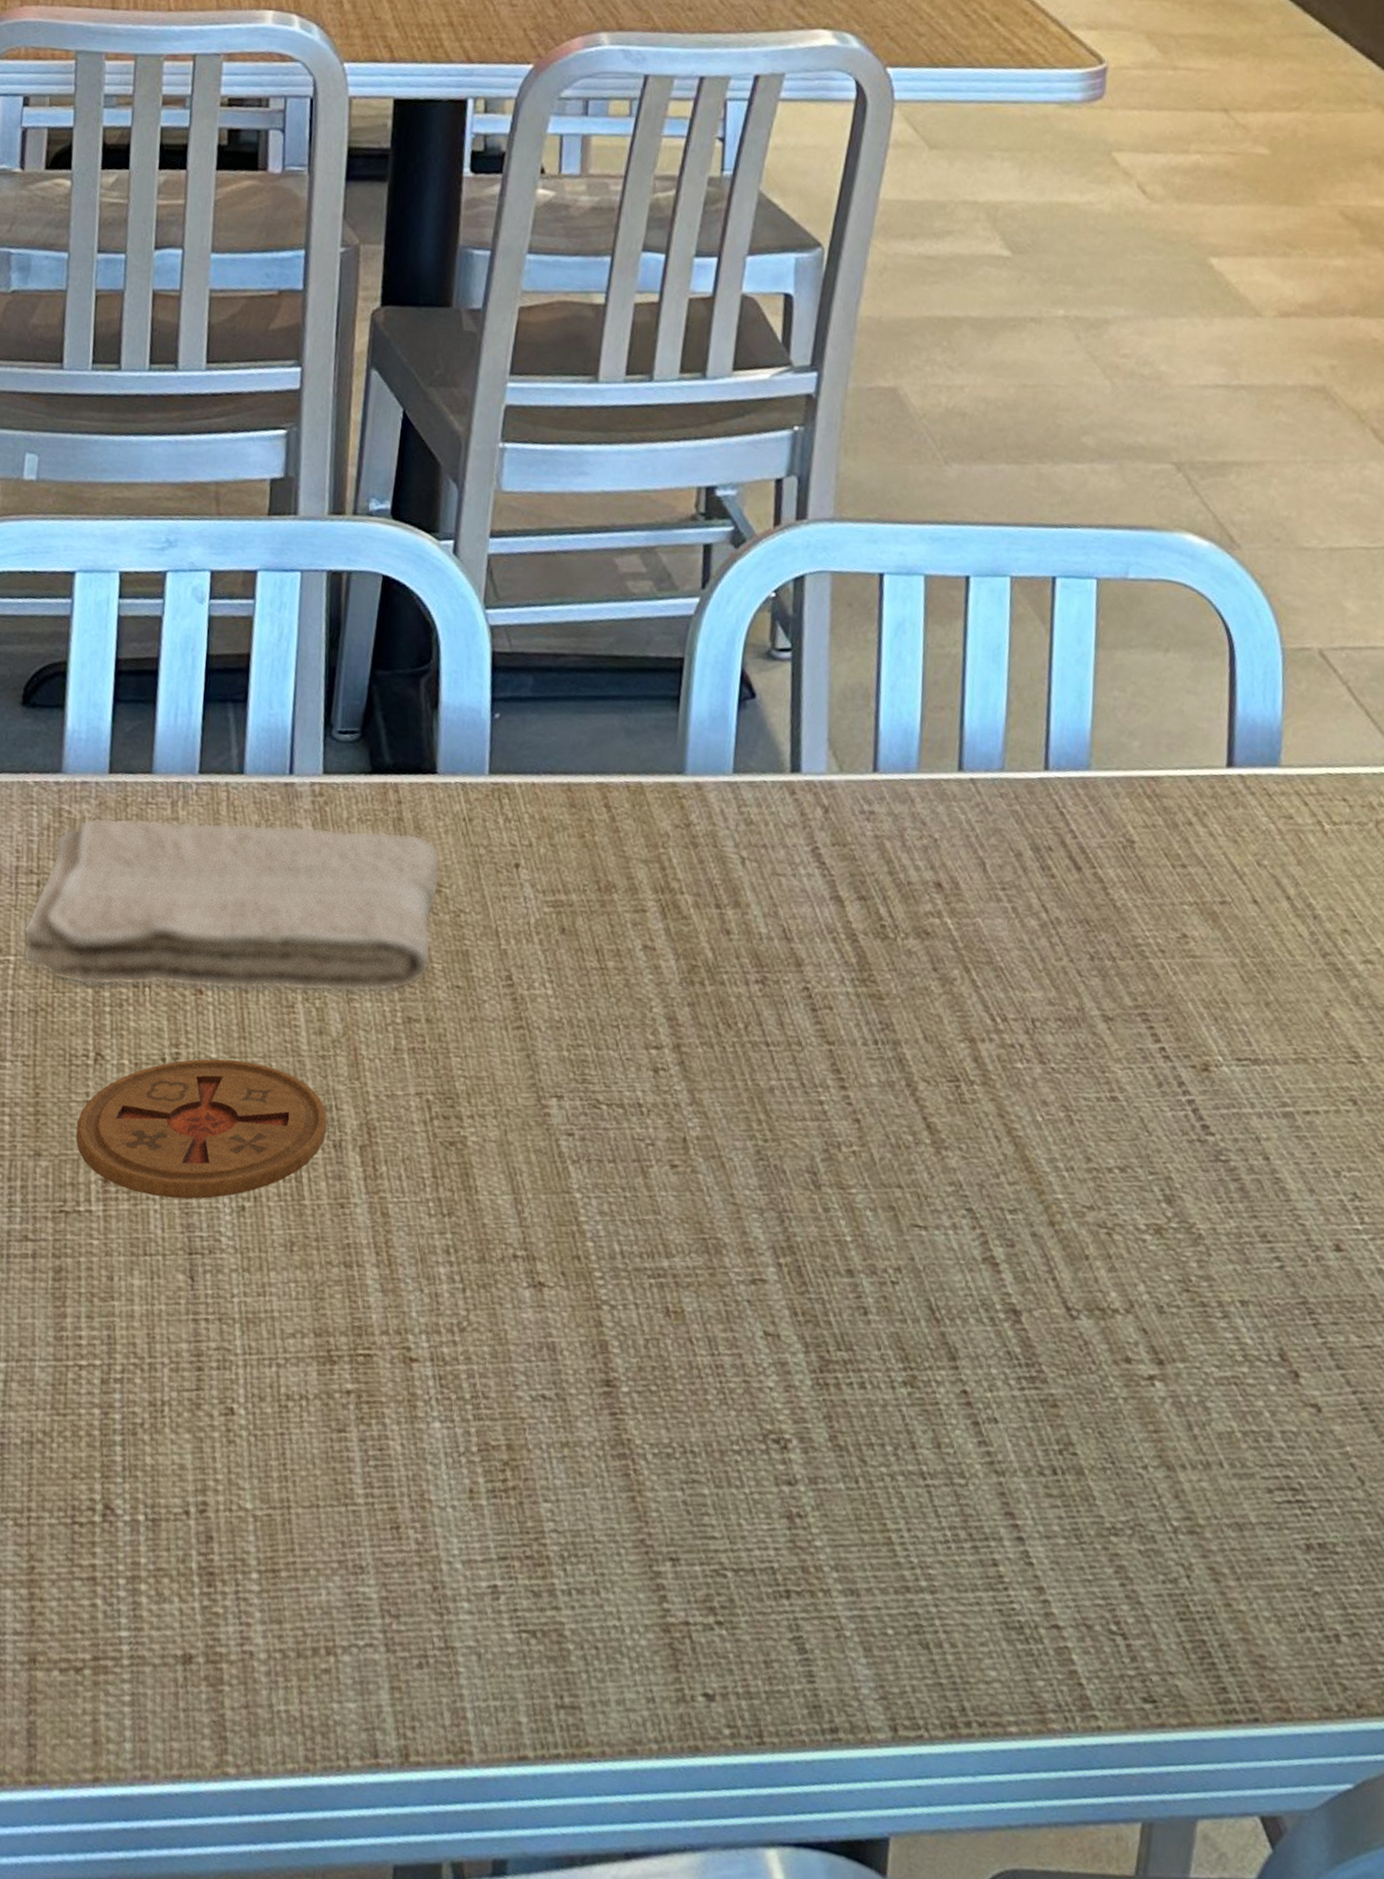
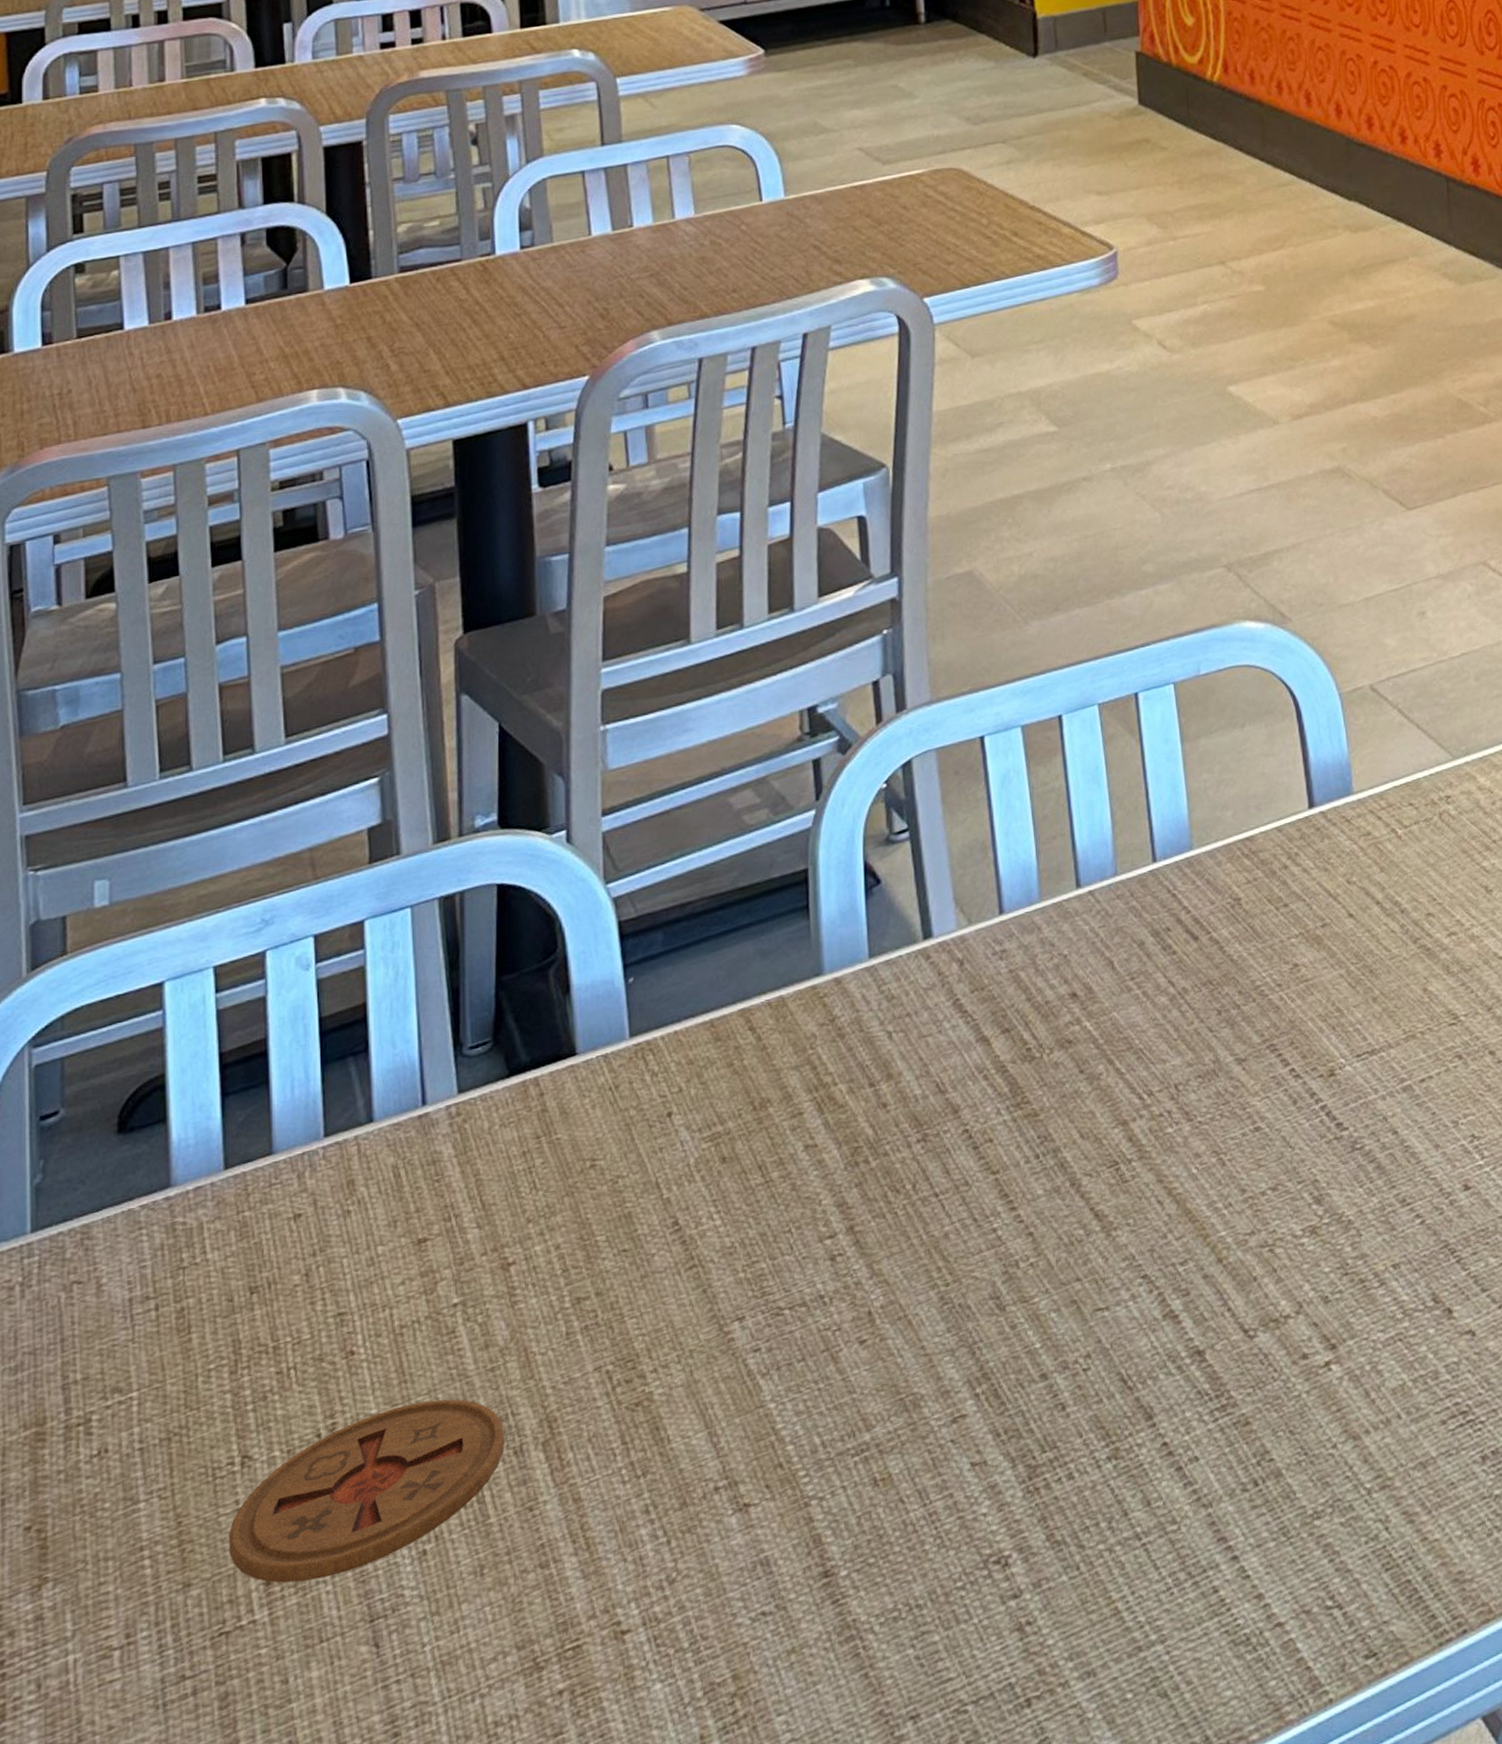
washcloth: present [22,817,441,993] -> none [145,1119,594,1398]

